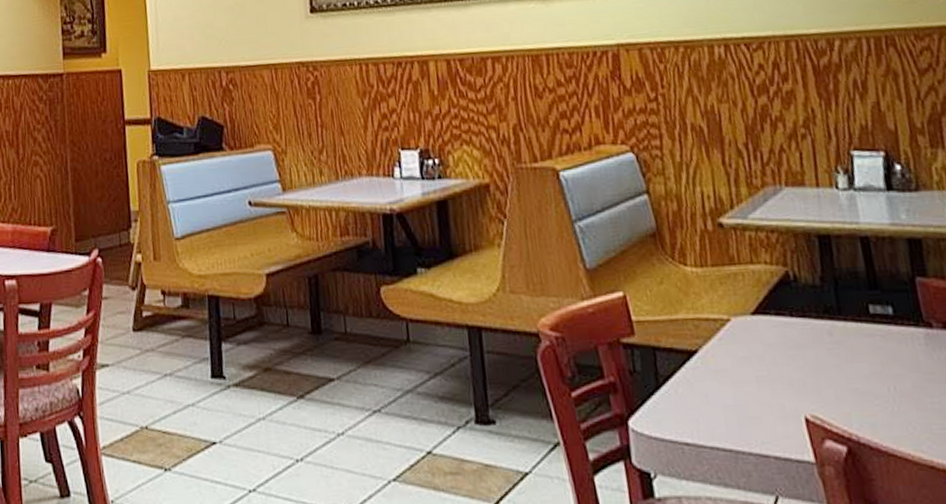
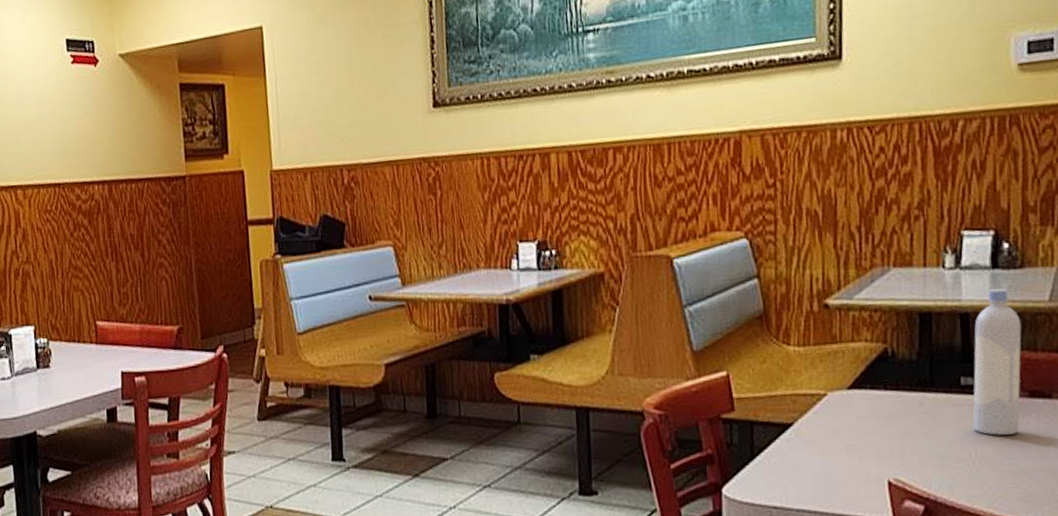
bottle: none [876,211,938,370] -> present [973,288,1022,436]

